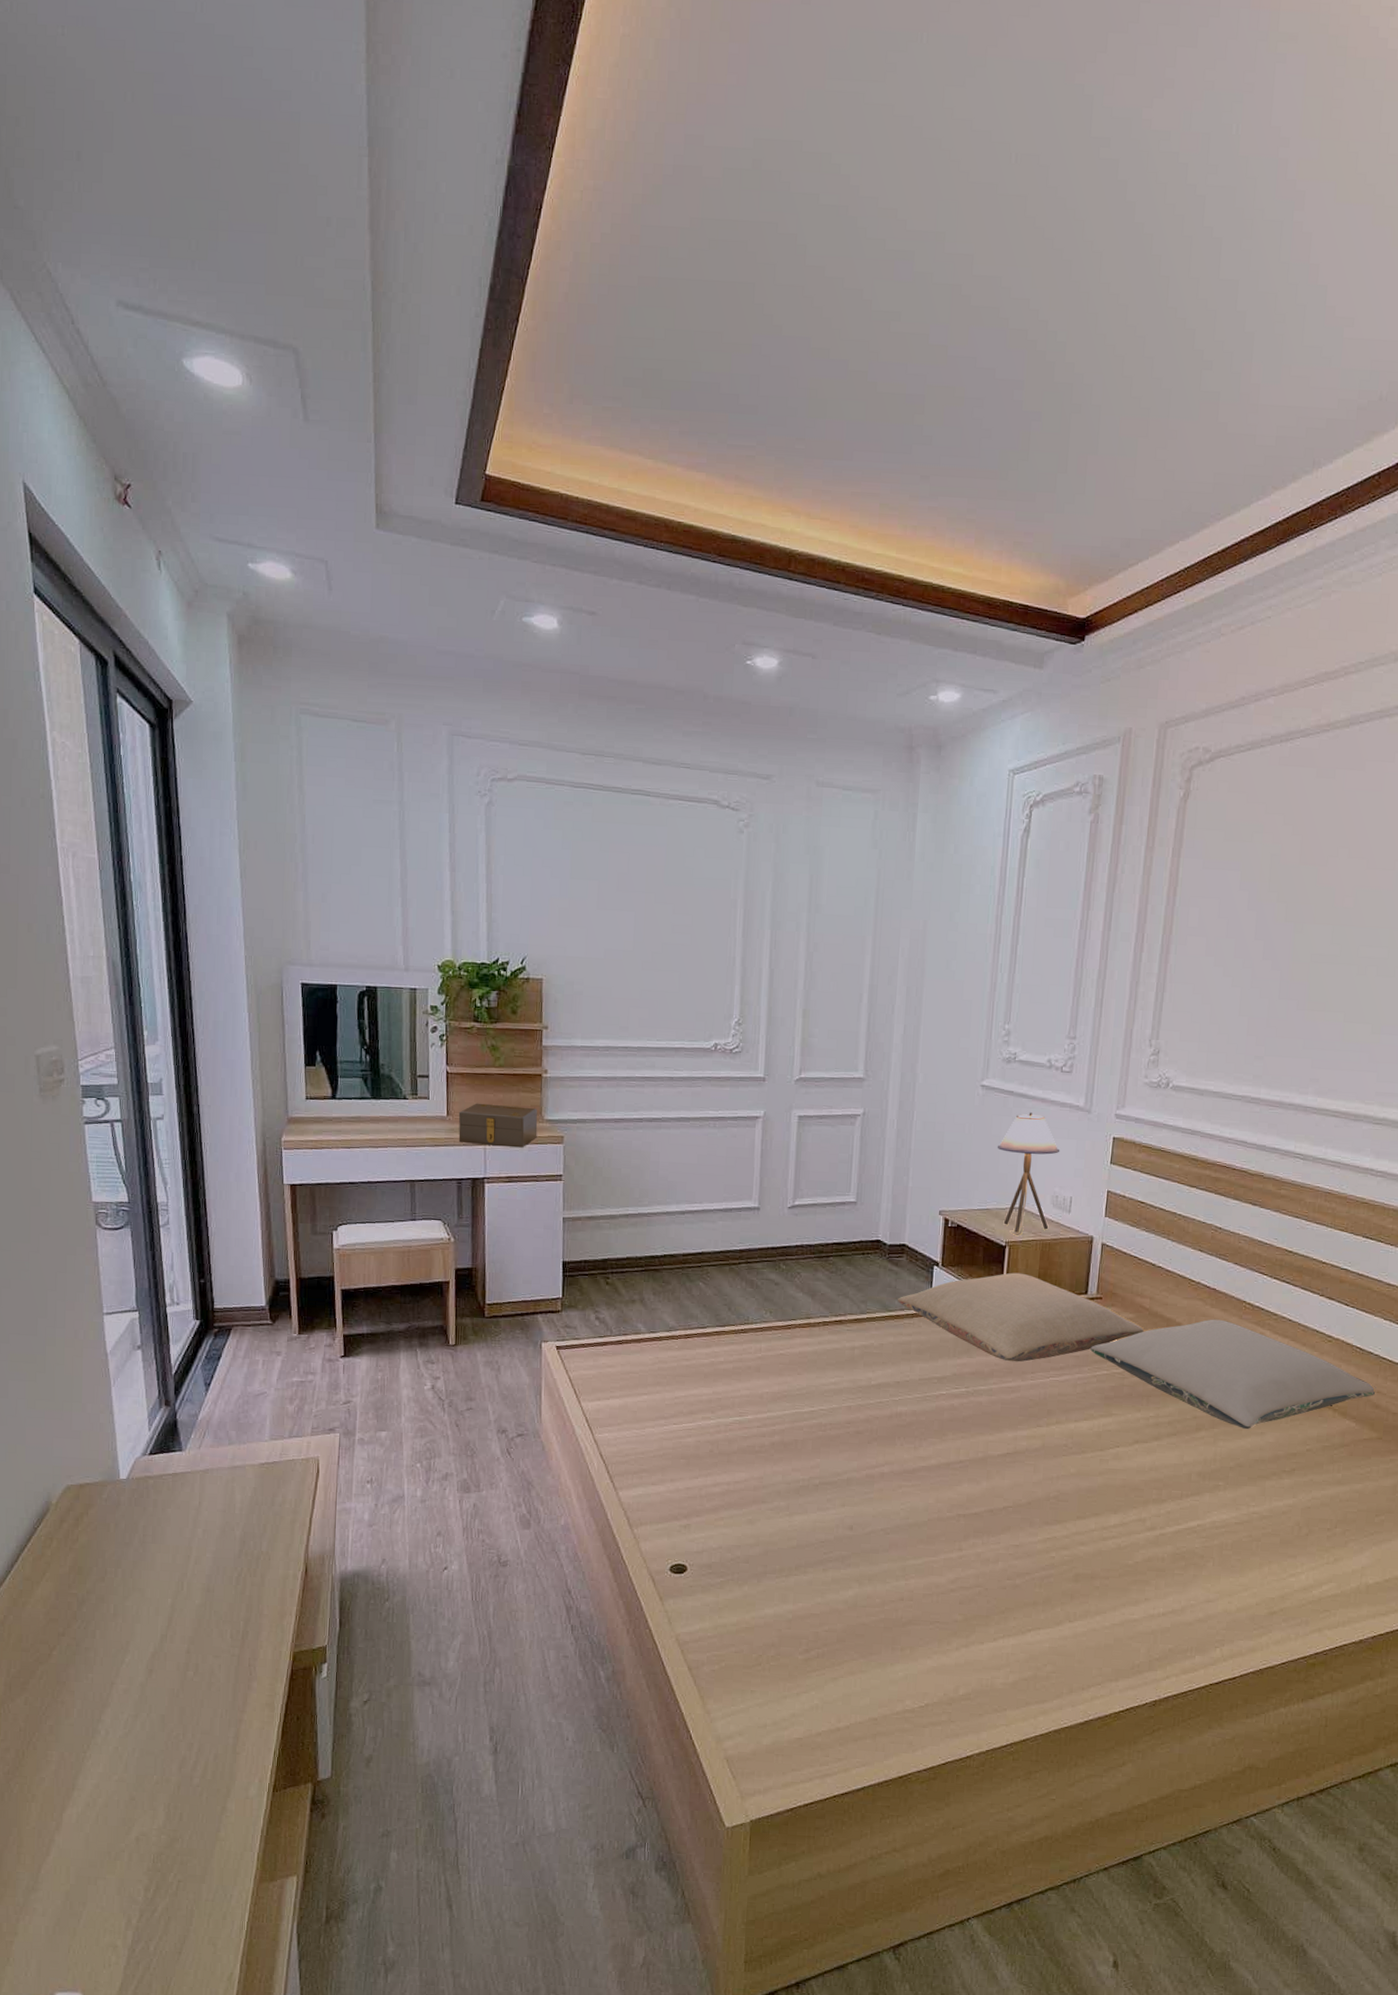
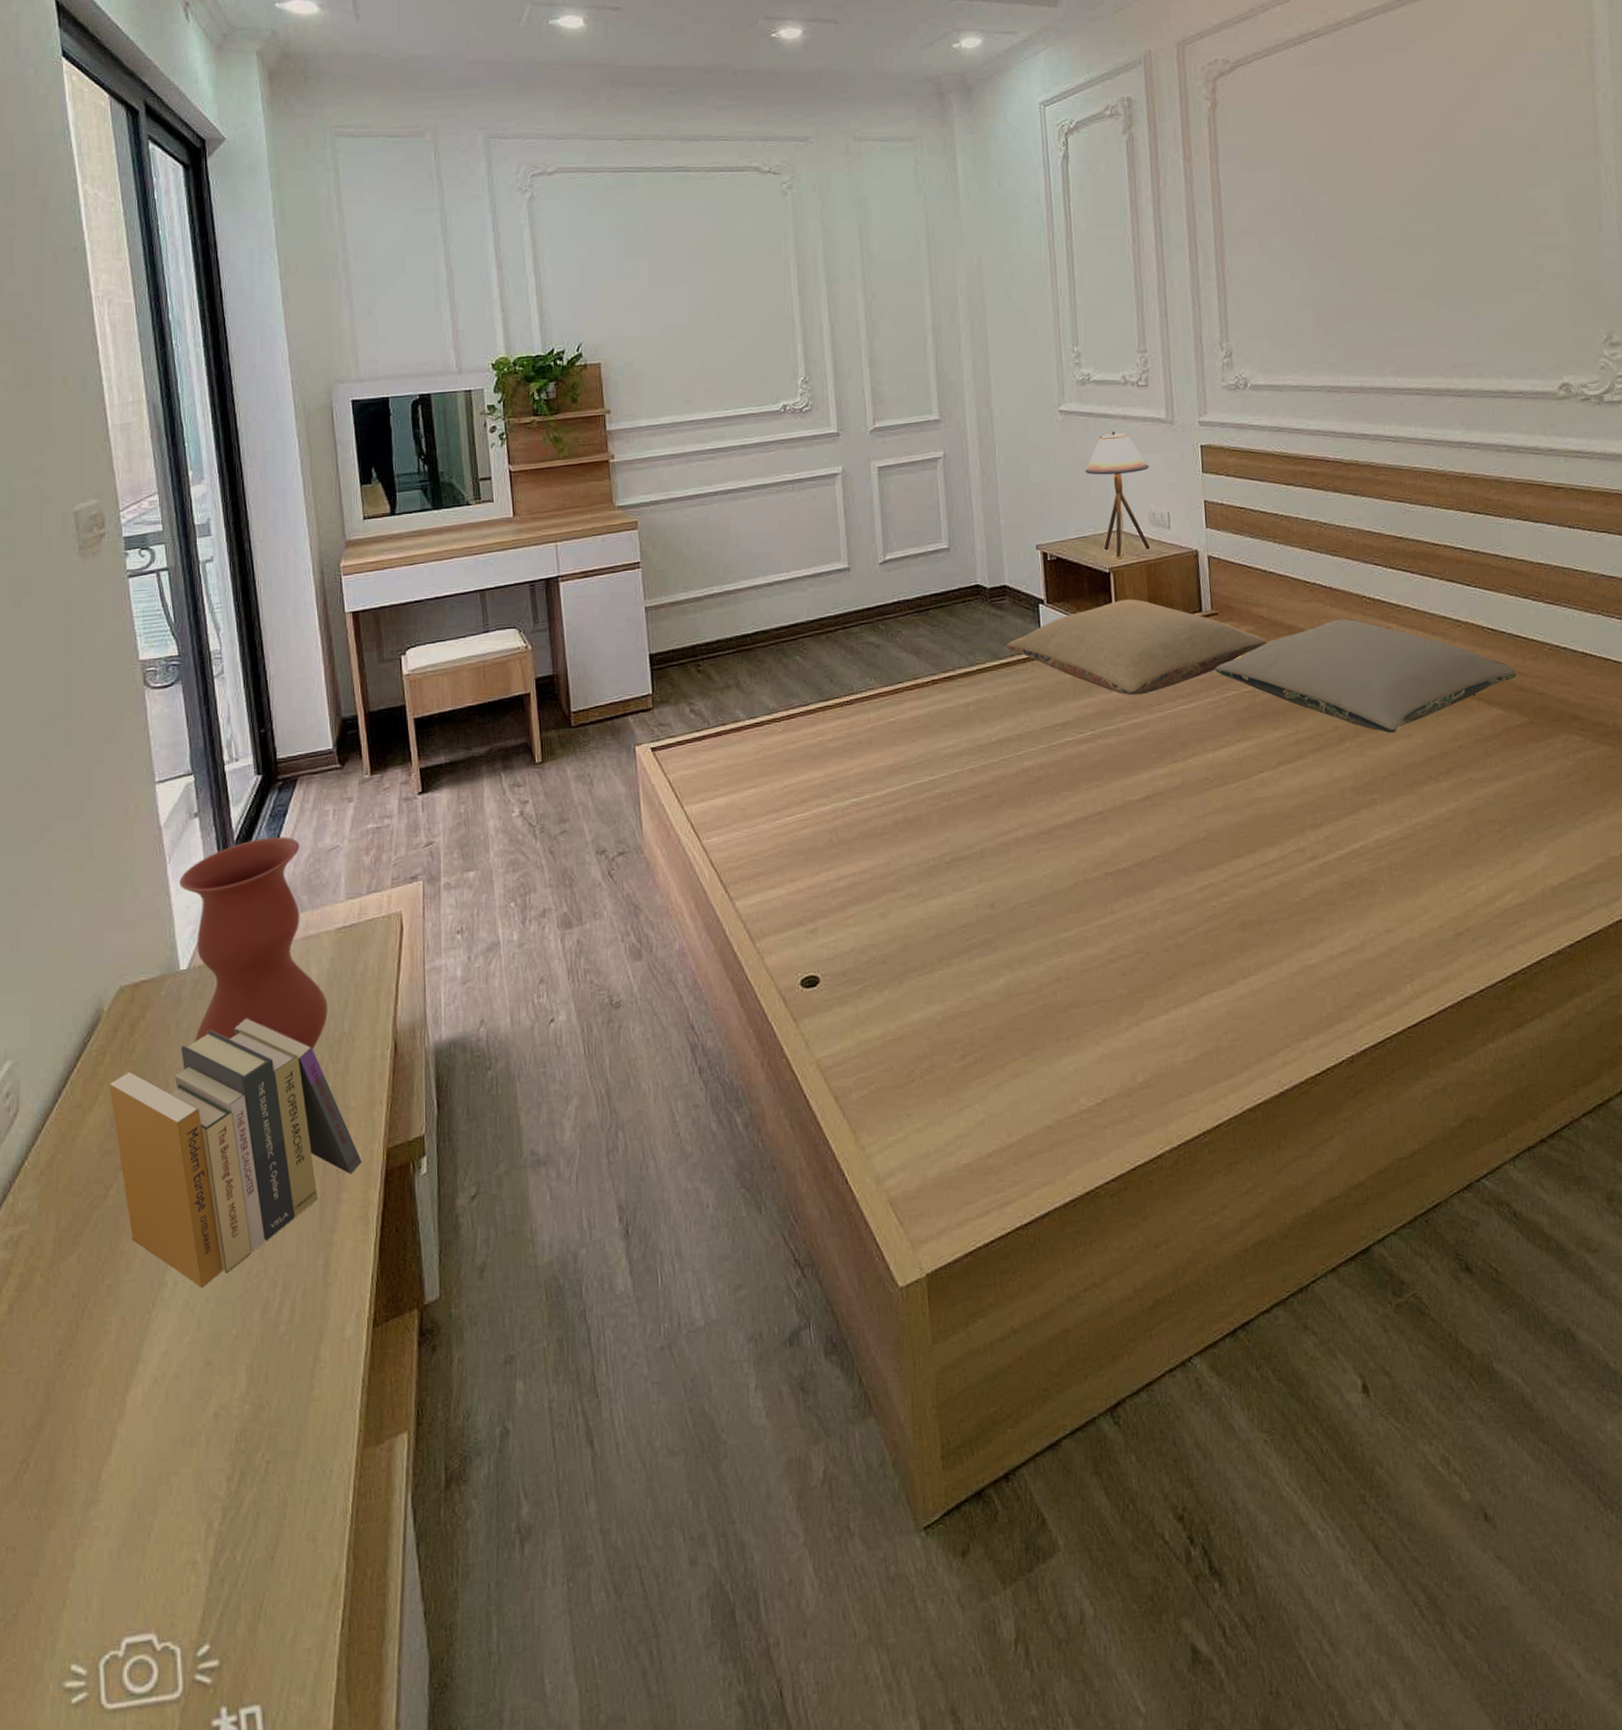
books: none [55,1527,271,1740] -> present [109,1018,362,1288]
vase: none [122,1376,249,1563] -> present [179,837,328,1050]
jewelry box: present [458,1103,538,1148] -> none [525,496,610,543]

